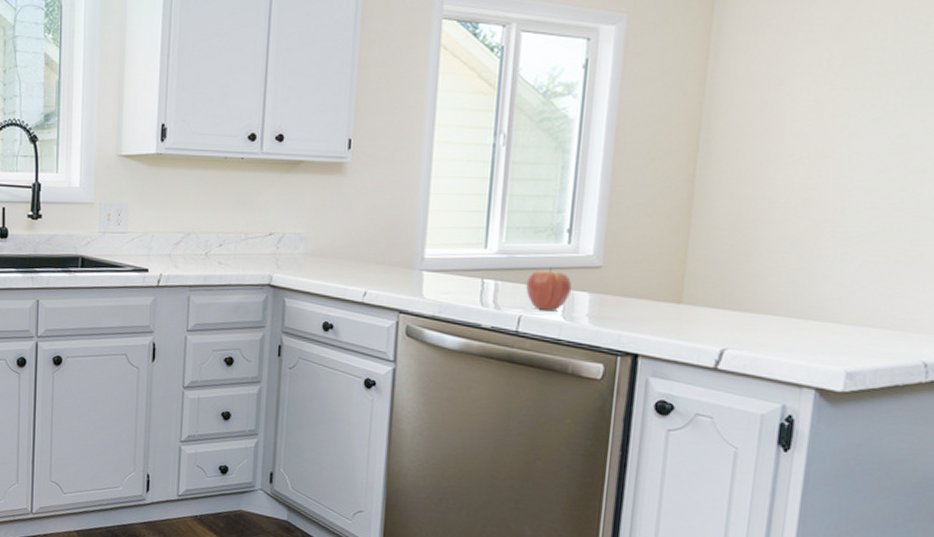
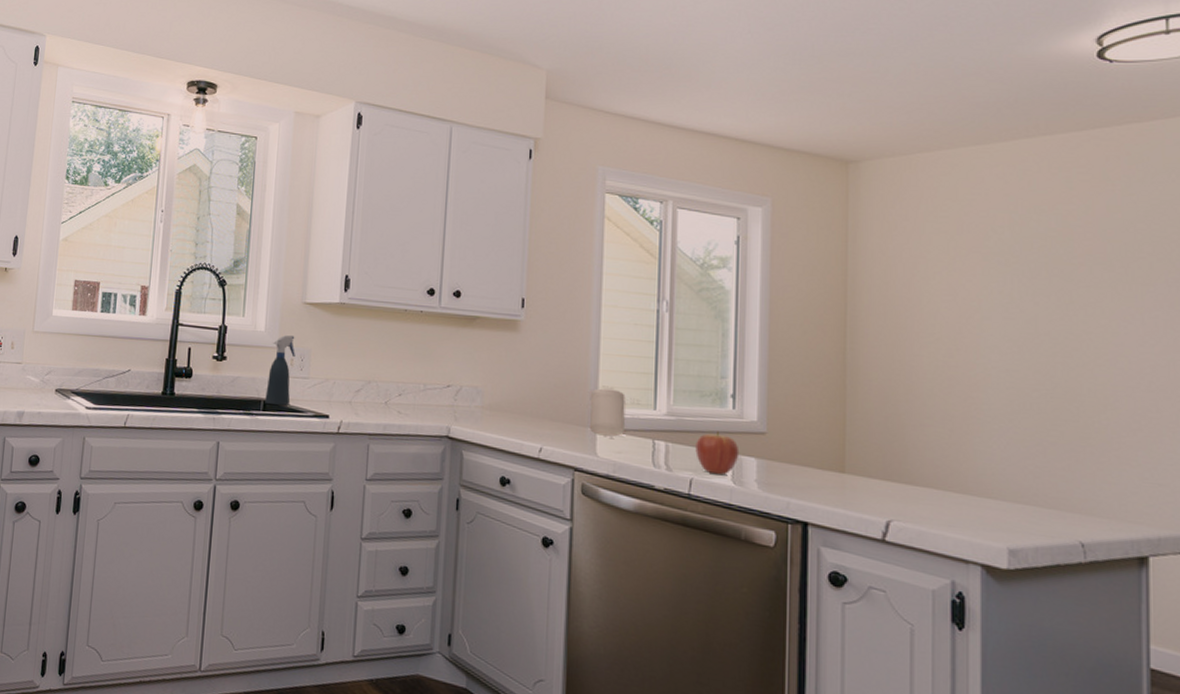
spray bottle: none [83,189,112,262] -> present [265,334,295,406]
canister: none [407,226,471,279] -> present [580,385,641,438]

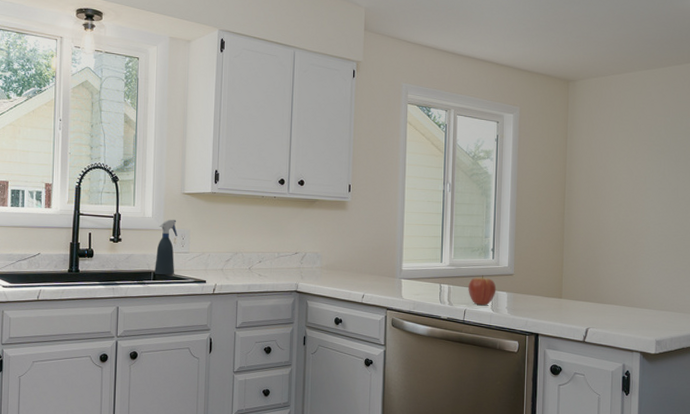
canister: present [580,385,641,438] -> none [391,247,432,284]

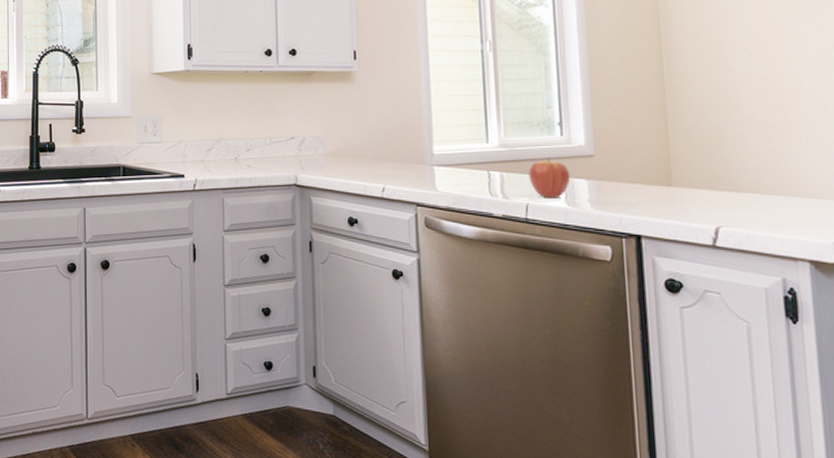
spray bottle: present [154,219,177,276] -> none [124,103,148,170]

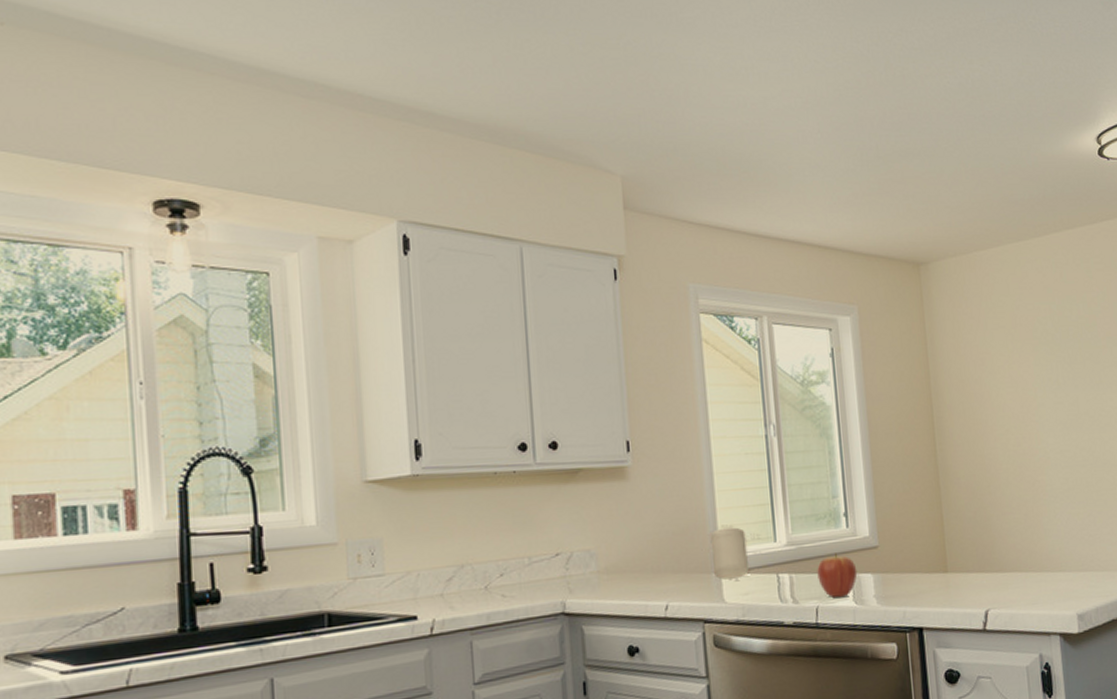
canister: none [417,125,474,173] -> present [701,525,762,581]

